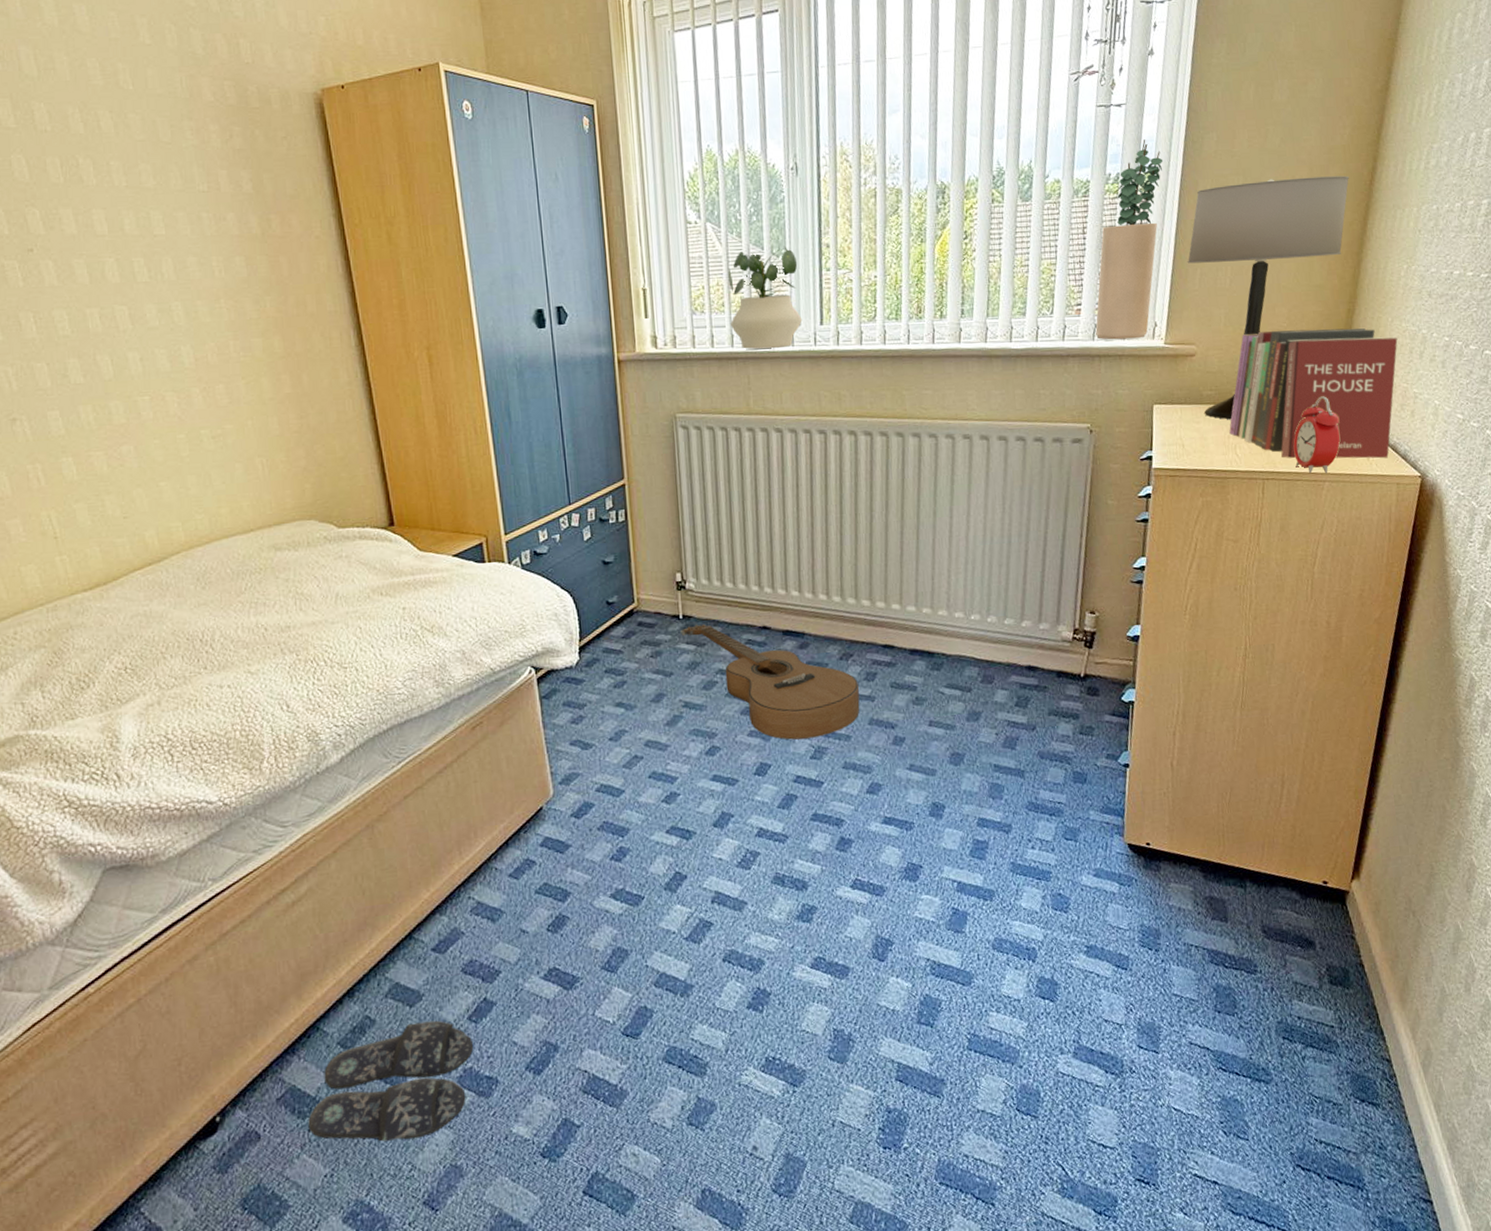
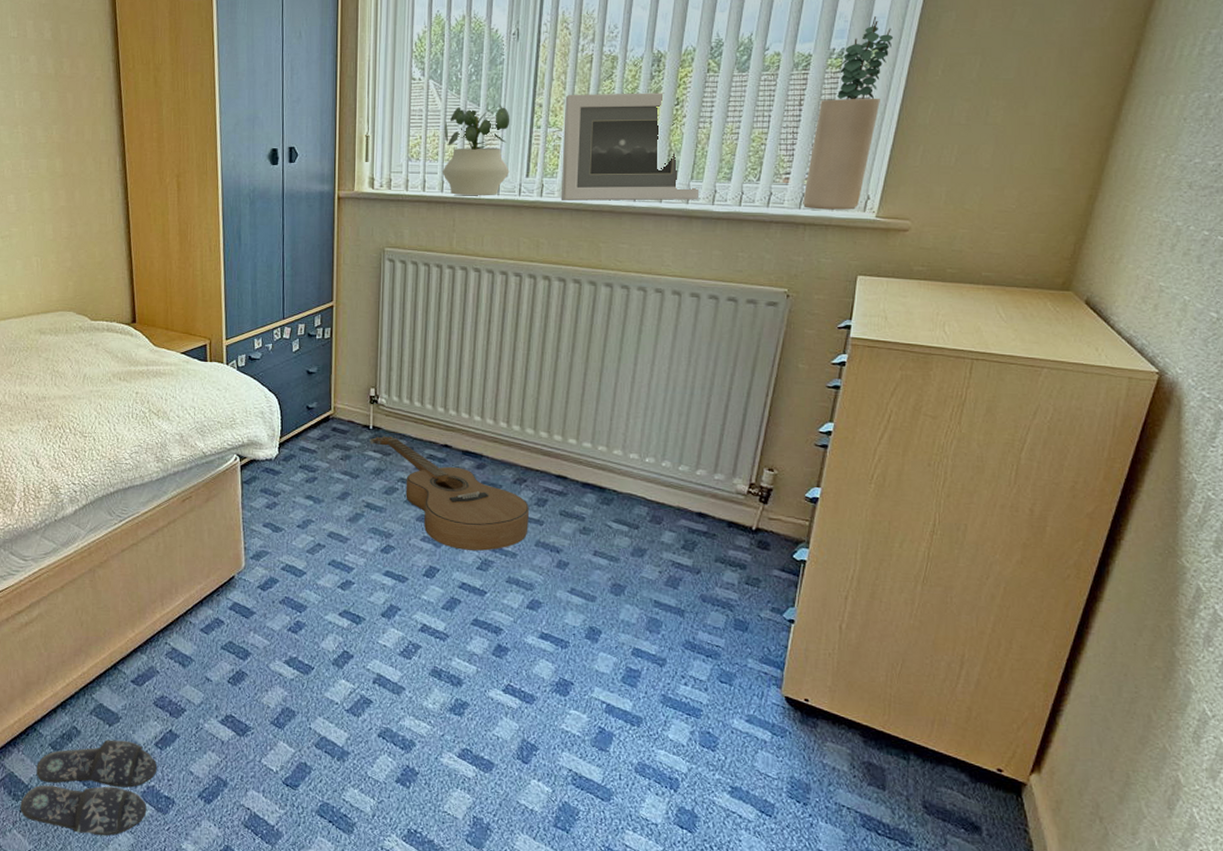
picture frame: none [852,226,997,348] -> present [560,92,700,201]
table lamp: present [1187,175,1350,420] -> none [909,59,1106,297]
books: present [1229,328,1398,459] -> none [939,211,1146,351]
alarm clock: present [1293,396,1340,474] -> none [1010,281,1067,360]

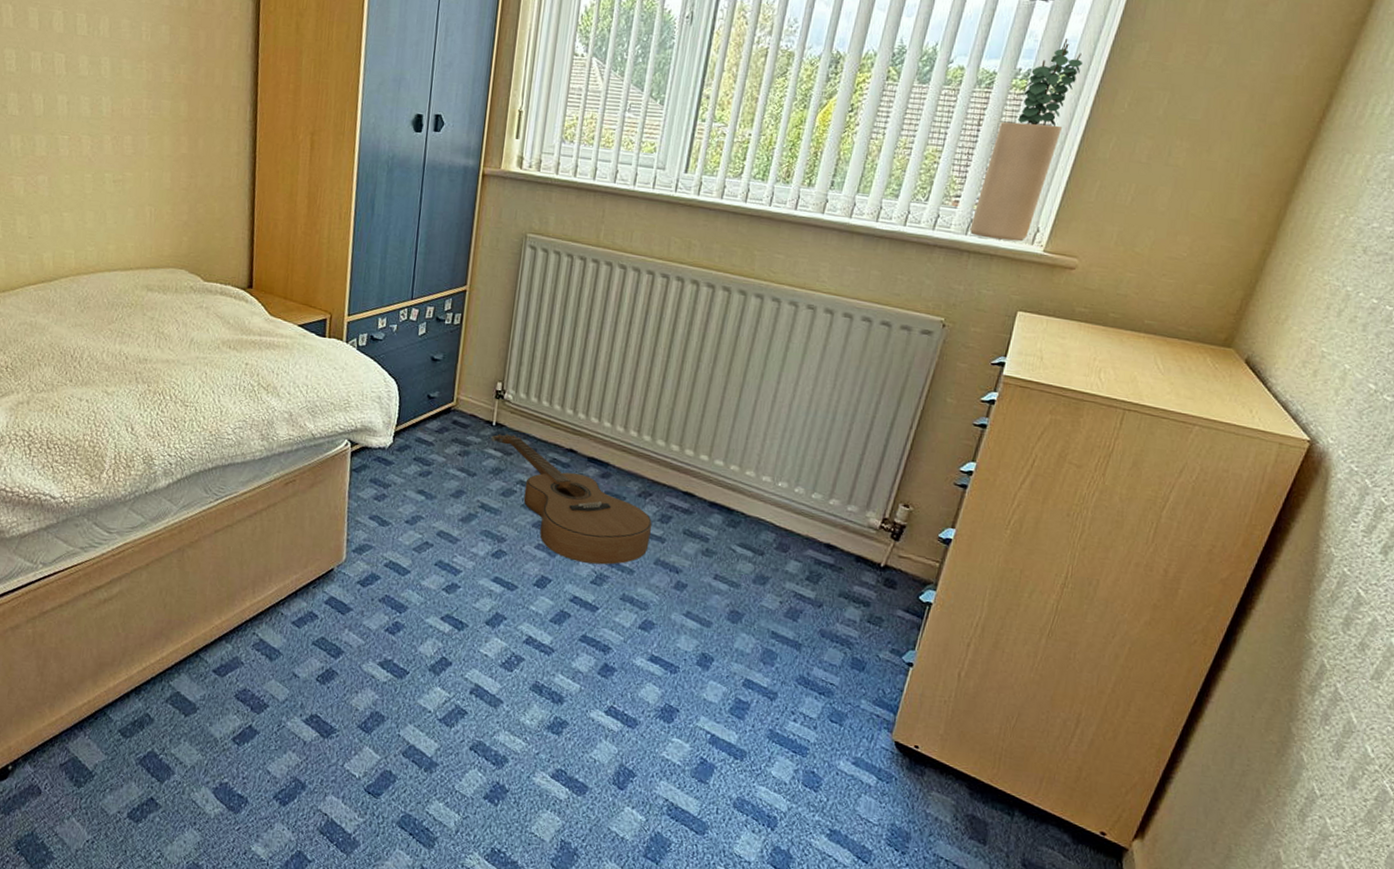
slippers: present [20,739,158,836] -> none [81,730,233,832]
potted plant: present [442,103,510,196] -> none [596,90,674,189]
picture frame: present [560,92,700,201] -> none [718,88,865,215]

